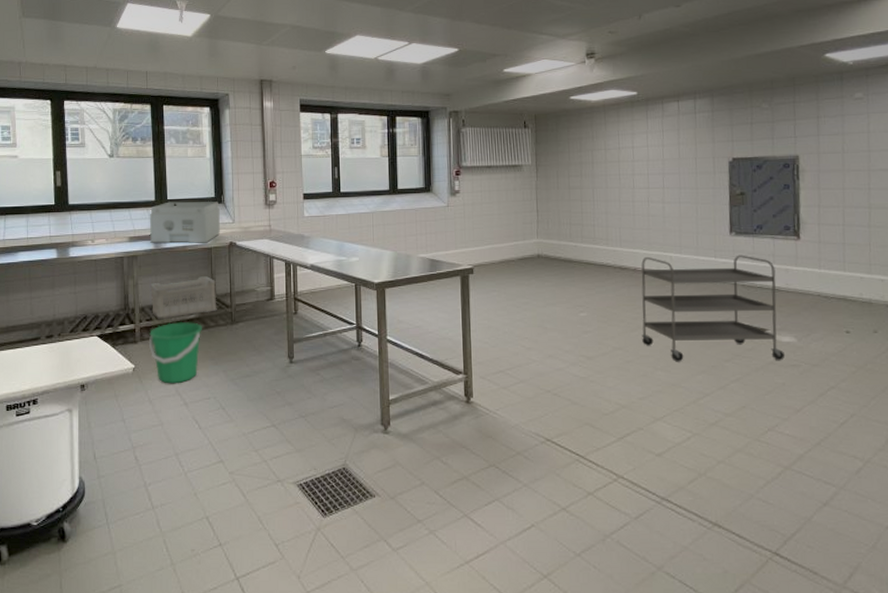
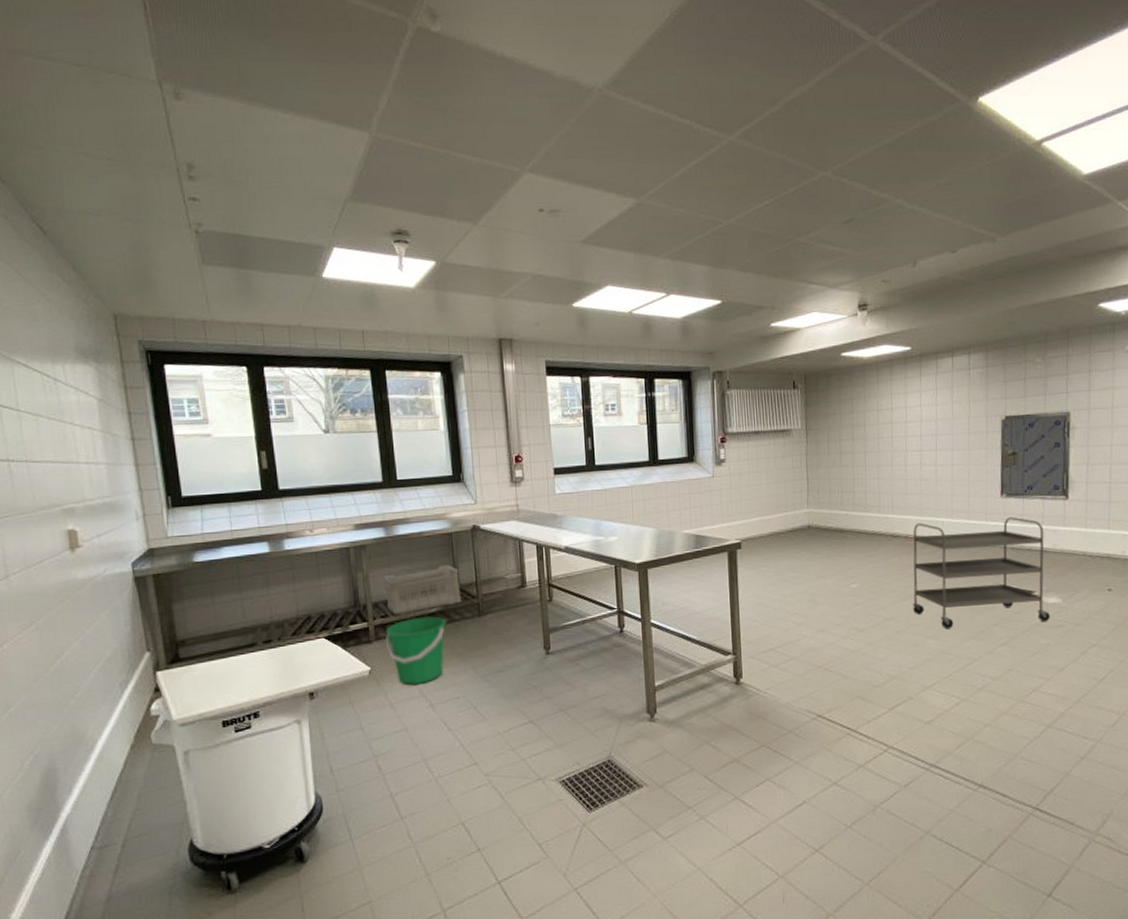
storage bin: present [150,201,220,244] -> none [378,480,461,530]

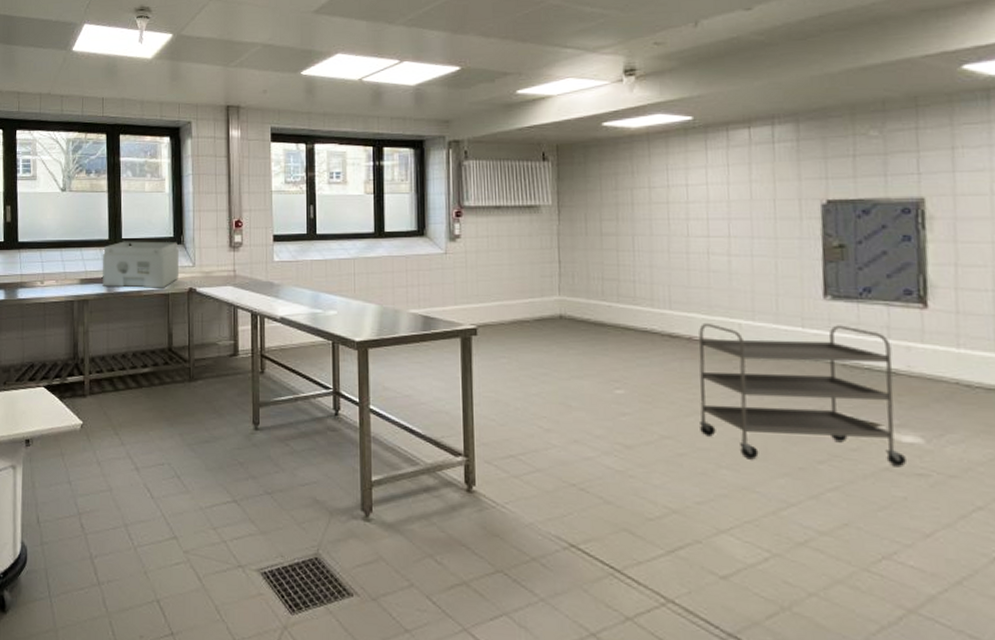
storage bin: none [378,480,461,530] -> present [103,241,179,290]
plastic crate: present [383,565,462,618] -> none [102,326,174,374]
bucket: present [385,616,446,685] -> none [98,376,157,446]

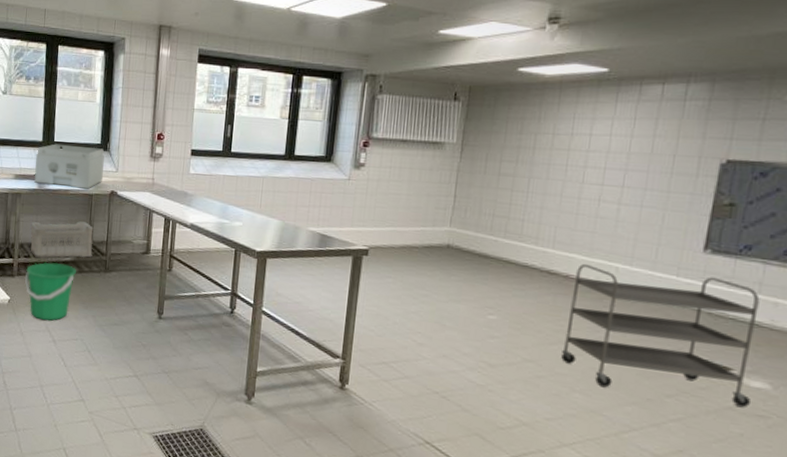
bucket: none [98,376,157,446] -> present [24,262,76,321]
plastic crate: none [102,326,174,374] -> present [31,221,94,260]

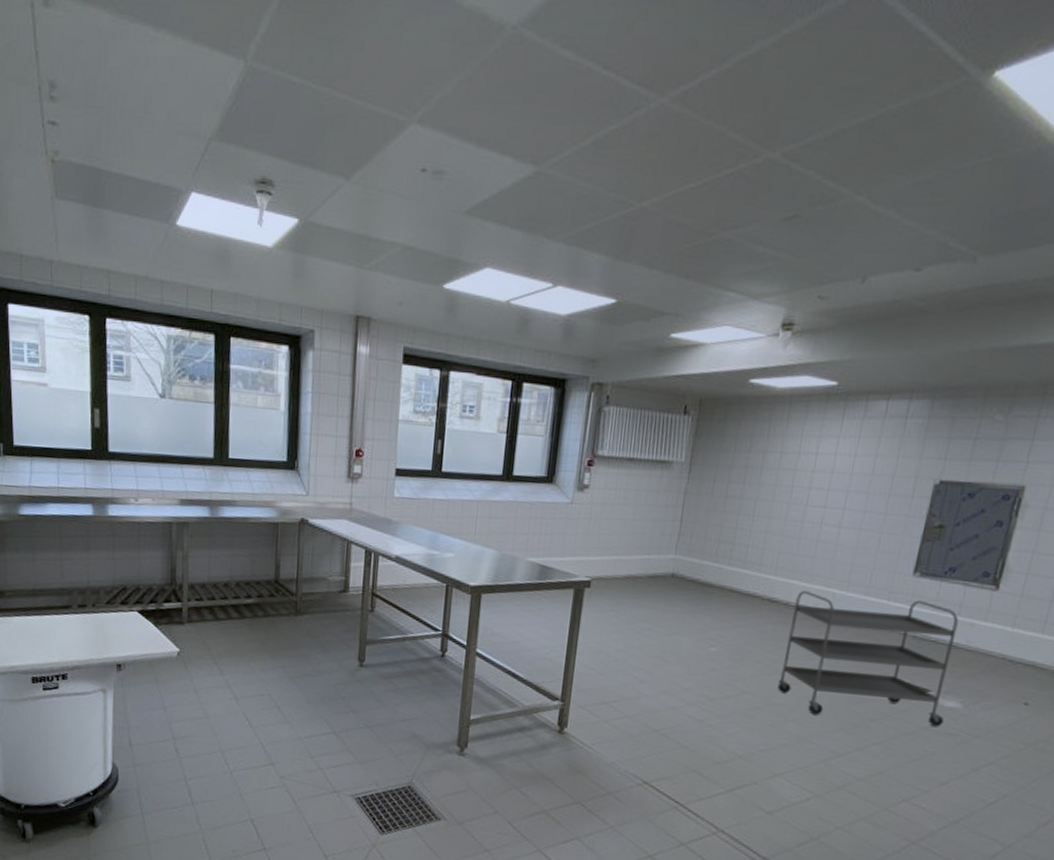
bucket: present [24,262,76,321] -> none [197,605,261,676]
plastic crate: present [31,221,94,260] -> none [203,555,280,603]
storage bin: present [34,144,104,190] -> none [205,461,292,518]

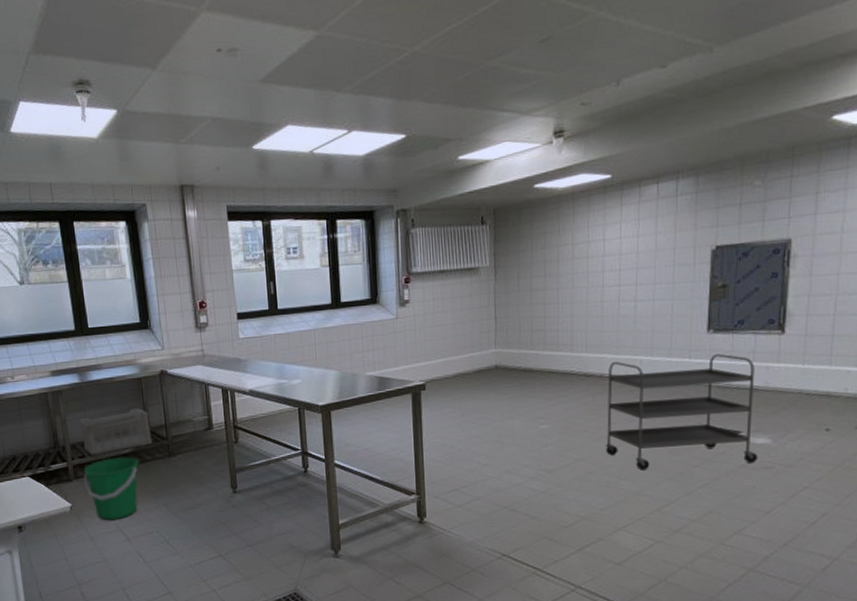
bucket: none [197,605,261,676] -> present [83,457,139,521]
plastic crate: none [203,555,280,603] -> present [79,408,153,458]

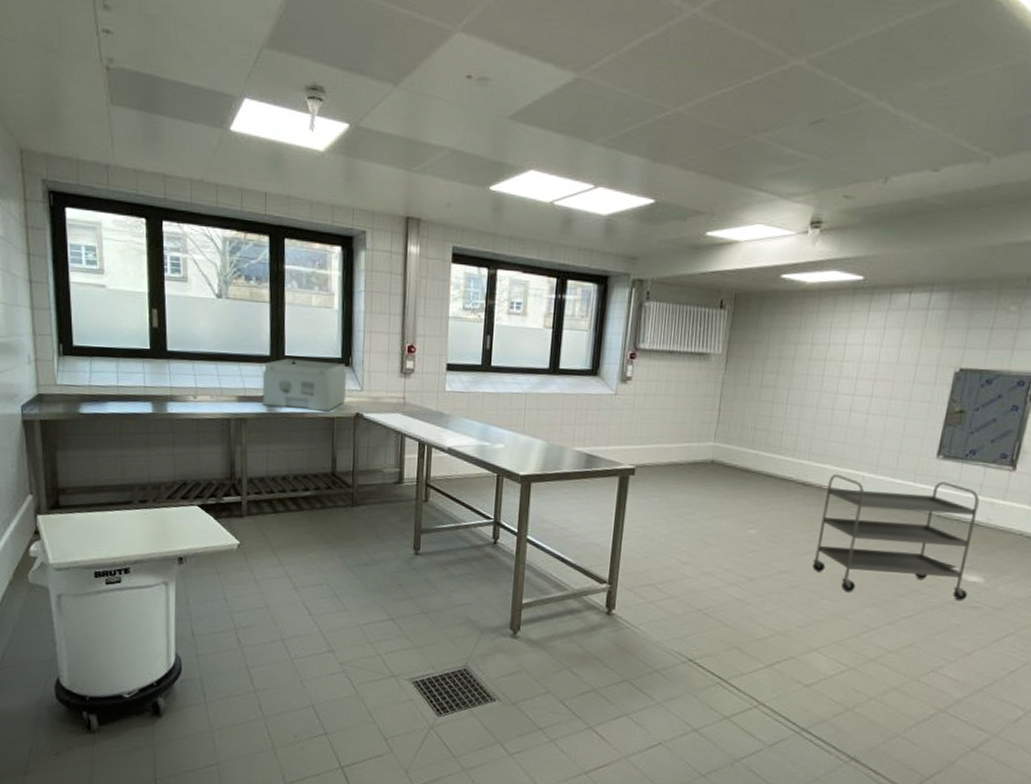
storage bin: none [71,327,149,376] -> present [263,358,346,413]
plastic crate: present [79,408,153,458] -> none [261,449,337,496]
bucket: present [83,457,139,521] -> none [256,498,318,566]

